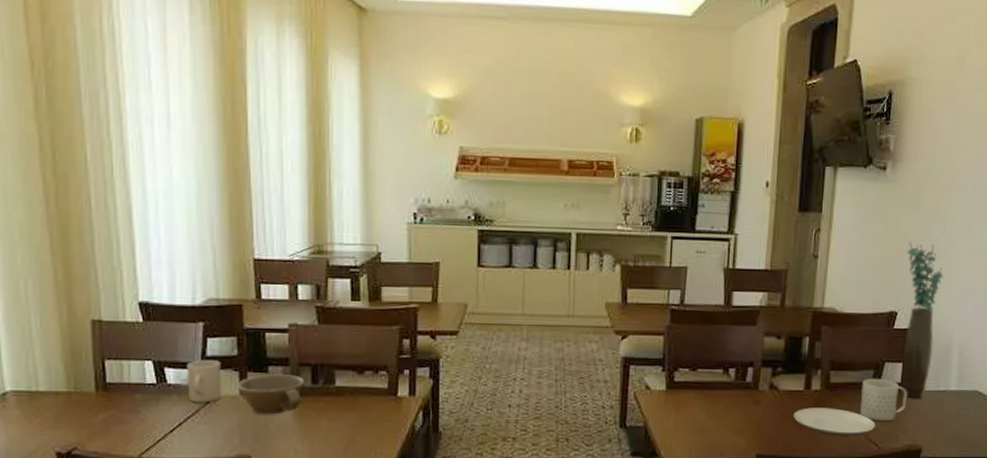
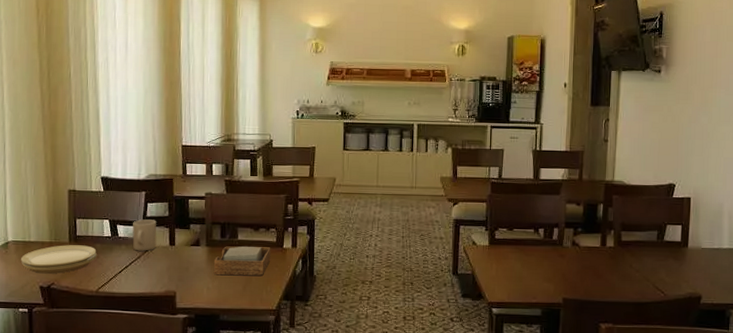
plate: none [25,395,138,436] -> present [20,245,98,274]
cup: present [236,374,304,415] -> none [166,230,216,261]
napkin holder: none [302,395,381,434] -> present [213,246,271,276]
plate: present [793,408,875,436] -> none [592,261,661,285]
mug: present [860,378,908,421] -> none [648,237,687,273]
vase: present [901,241,944,399] -> none [681,128,713,255]

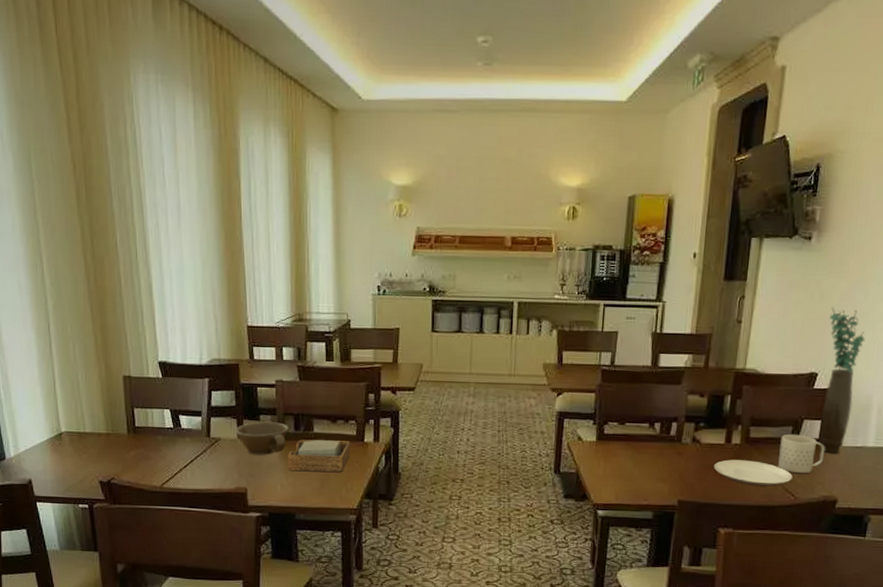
plate: present [20,245,98,274] -> none [76,436,160,468]
cup: present [132,219,157,251] -> none [197,409,224,444]
cup: none [166,230,216,261] -> present [234,422,288,455]
plate: none [592,261,661,285] -> present [714,459,793,487]
mug: none [648,237,687,273] -> present [778,434,825,474]
vase: none [681,128,713,255] -> present [820,307,866,454]

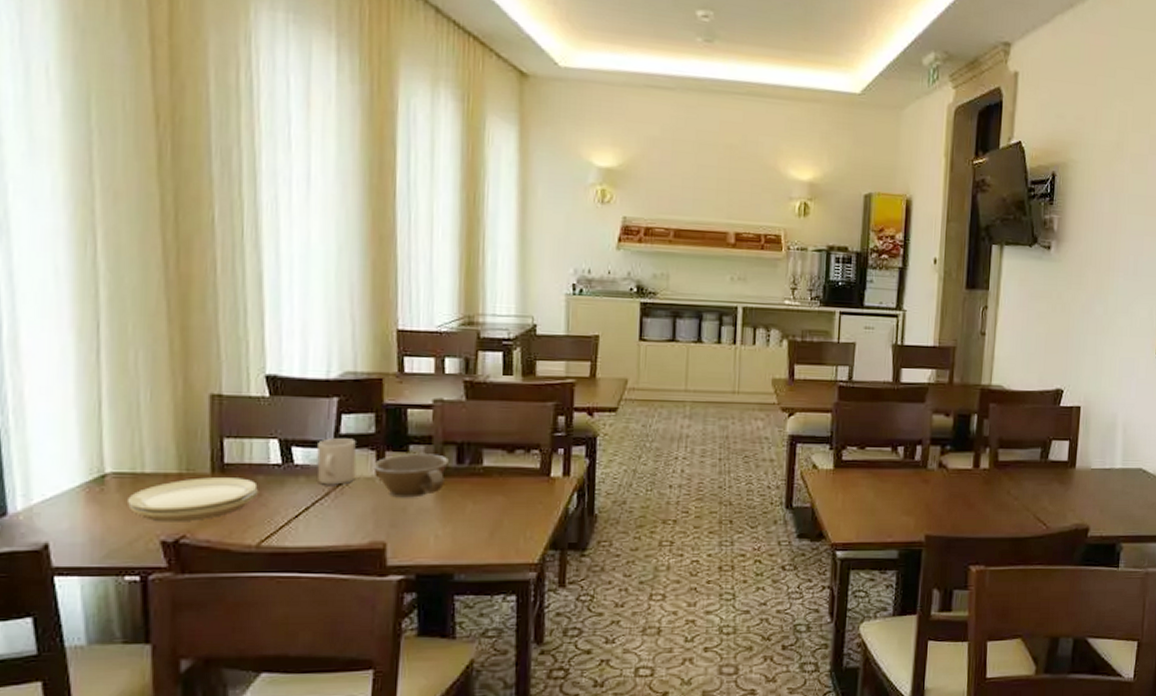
plate: none [76,436,160,468] -> present [126,477,259,522]
cup: none [197,409,224,444] -> present [317,438,357,485]
napkin holder: present [287,439,351,472] -> none [444,475,532,518]
plate: present [714,459,793,487] -> none [962,486,1043,516]
mug: present [778,434,825,474] -> none [1028,456,1075,500]
vase: present [820,307,866,454] -> none [1068,320,1108,477]

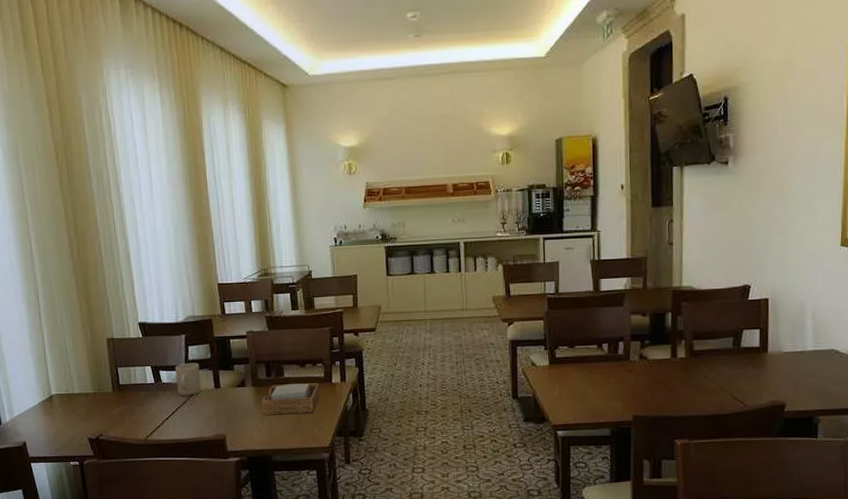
plate: present [126,477,259,522] -> none [66,394,143,426]
cup: present [372,453,449,498] -> none [211,370,261,403]
napkin holder: none [444,475,532,518] -> present [261,383,320,416]

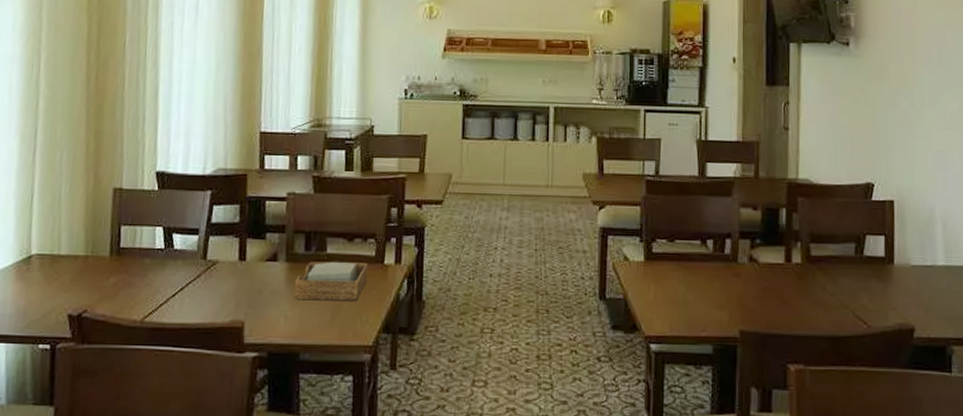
cup: present [175,363,202,396] -> none [191,226,225,268]

